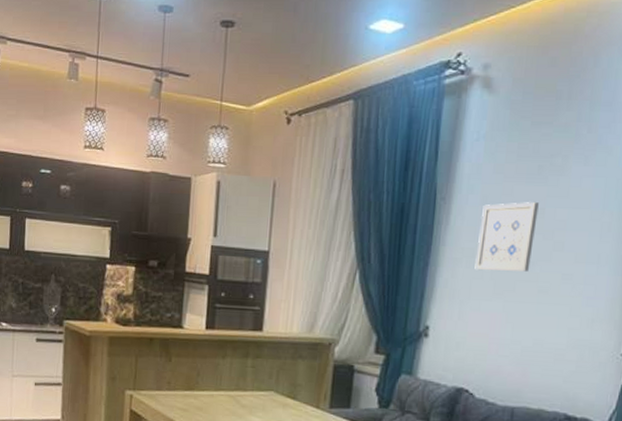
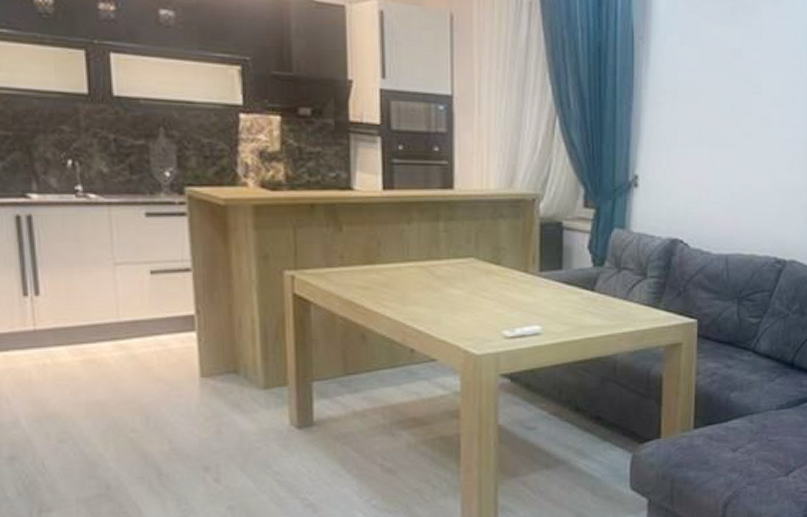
wall art: present [474,202,539,272] -> none [679,43,735,115]

